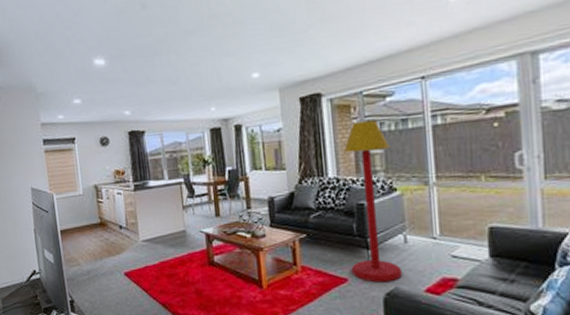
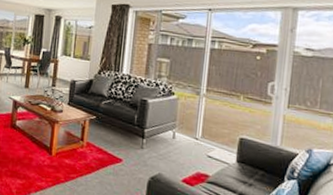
floor lamp: present [344,120,402,283] -> none [126,33,175,169]

